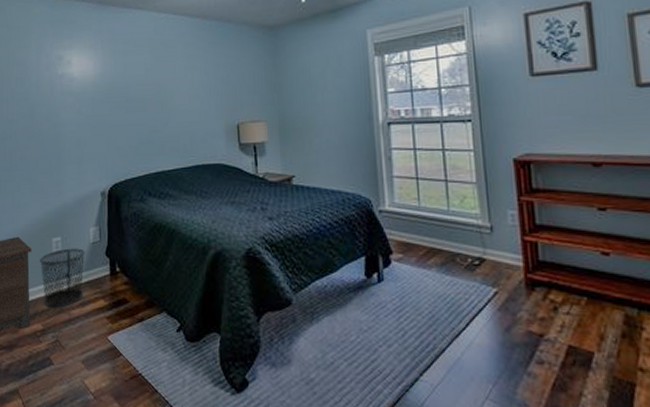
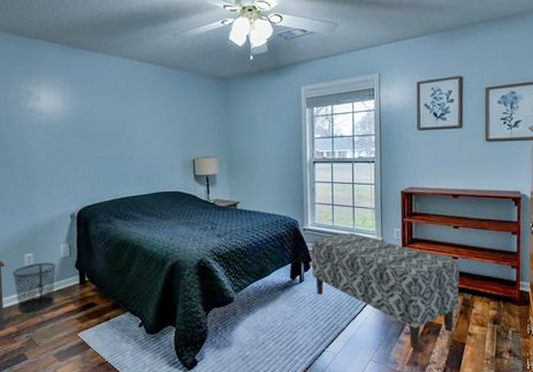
bench: none [391,215,618,386] -> present [312,232,459,348]

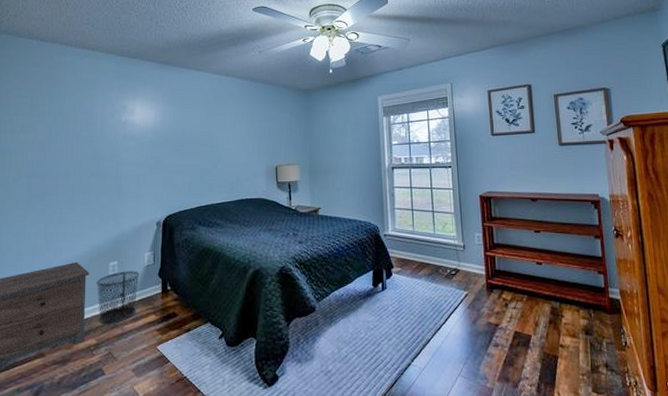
bench: present [312,232,459,348] -> none [393,238,547,362]

